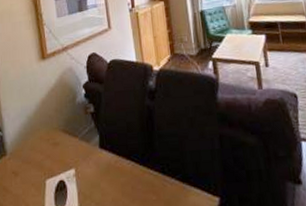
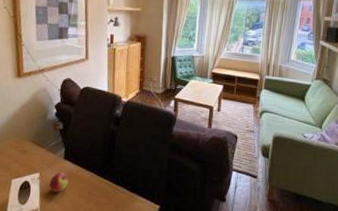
apple: none [86,164,108,191] -> present [49,171,69,192]

